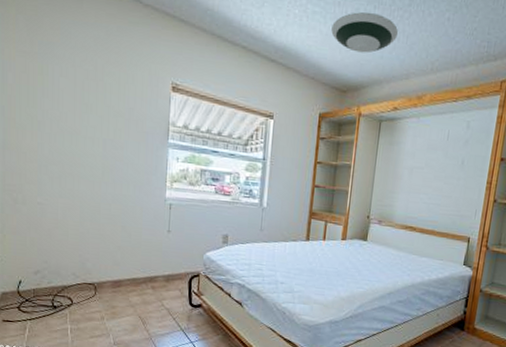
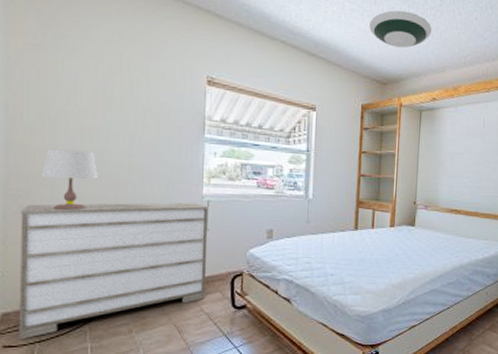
dresser: none [14,198,171,317] -> present [18,202,209,340]
table lamp: none [31,149,77,206] -> present [41,148,99,210]

